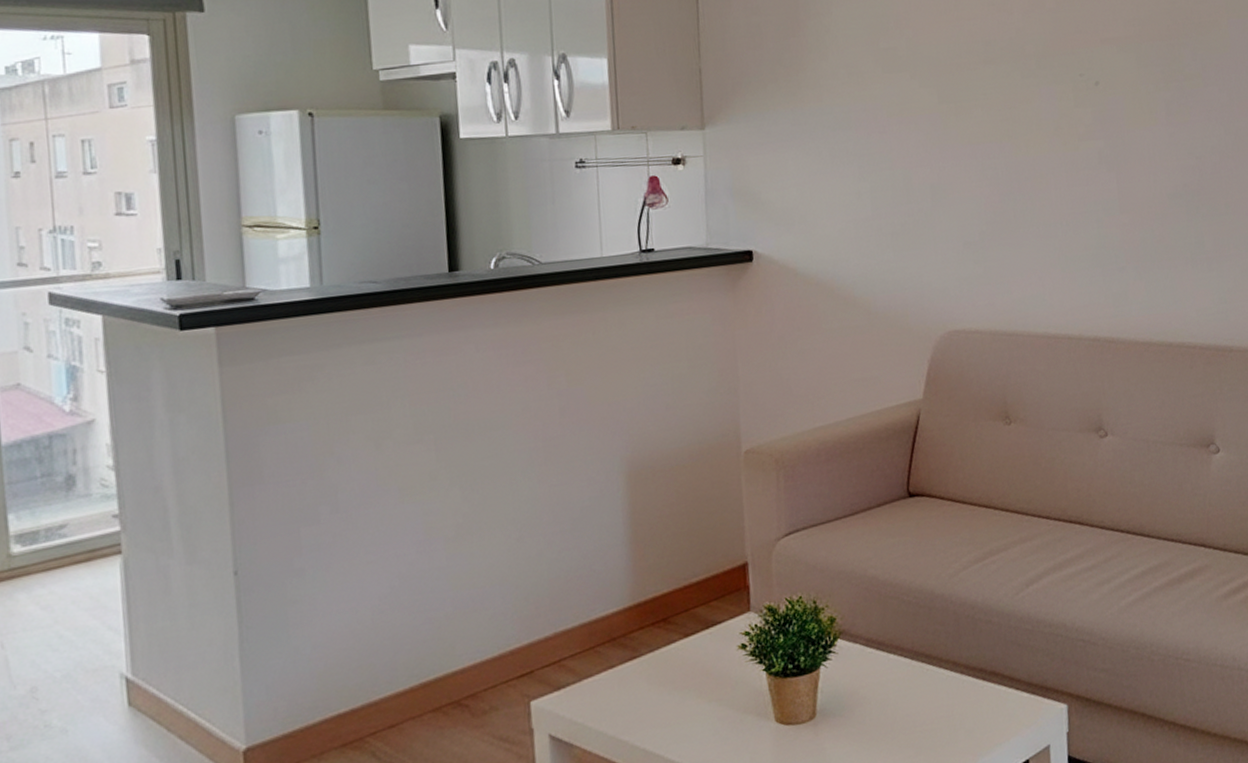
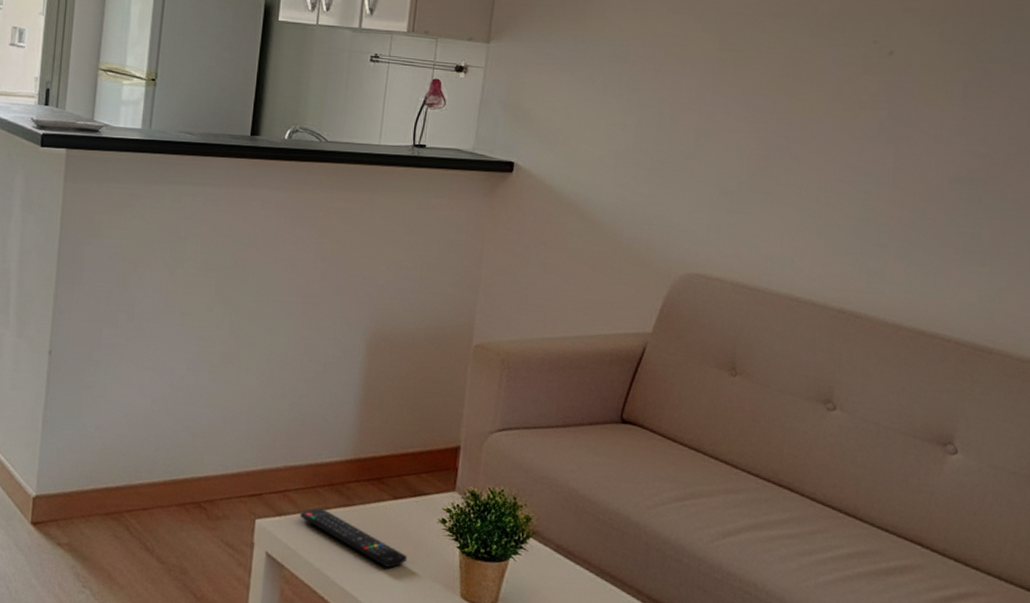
remote control: none [582,668,712,713] -> present [300,508,408,568]

